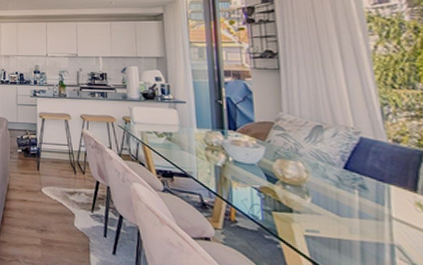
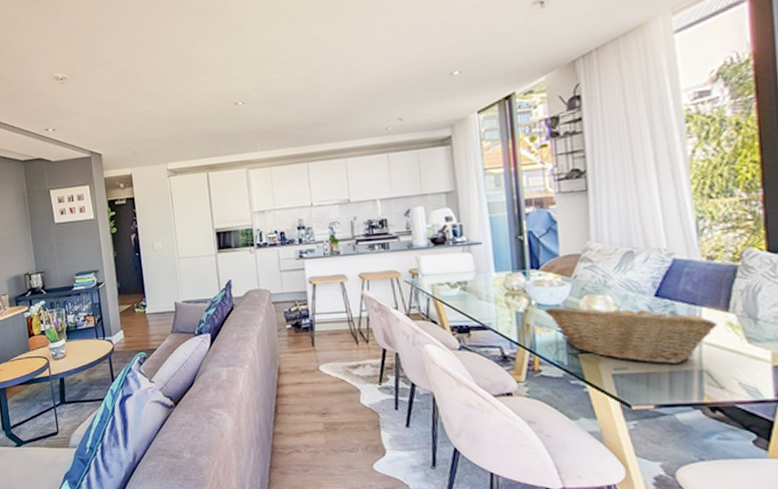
fruit basket: none [240,165,407,236] -> present [543,306,718,365]

